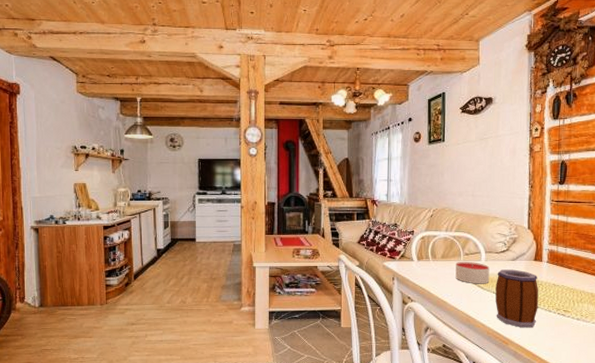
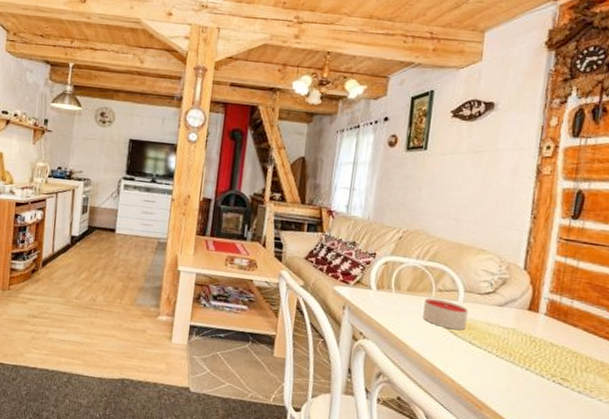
mug: present [495,269,539,328] -> none [470,315,531,394]

